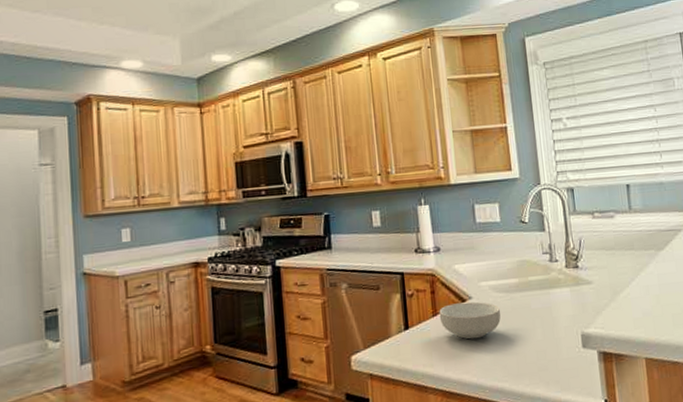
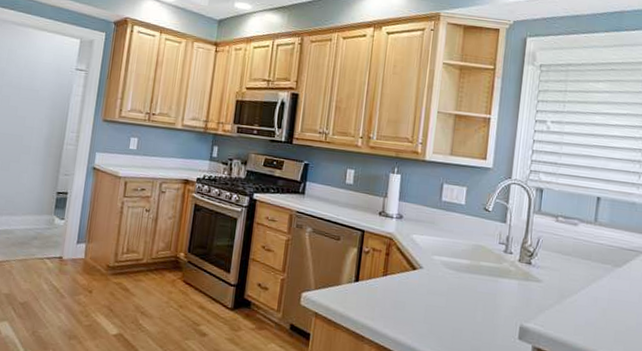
cereal bowl: present [439,301,501,340] -> none [388,268,448,306]

